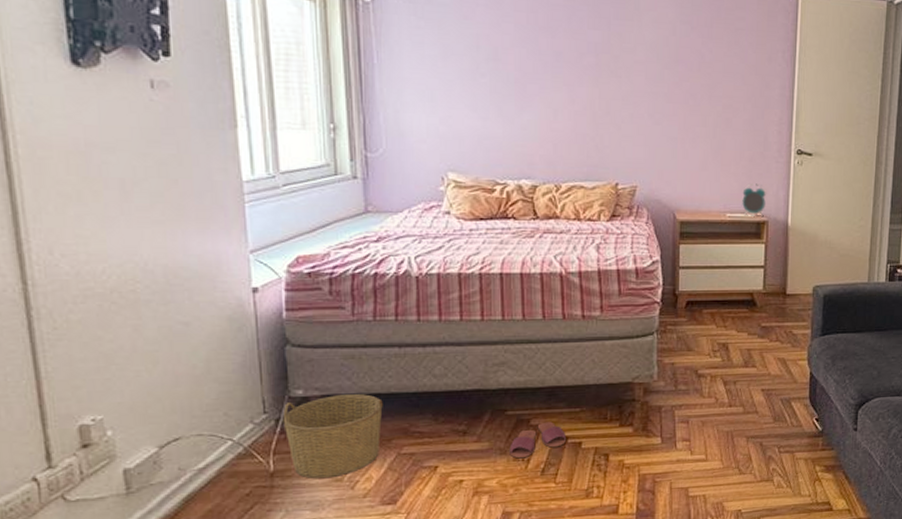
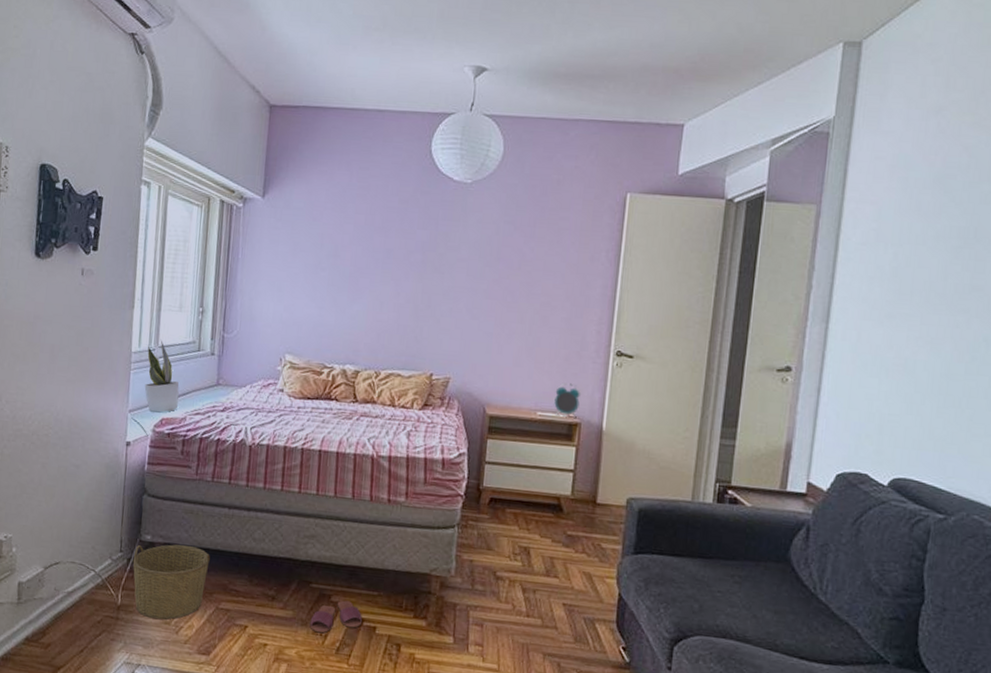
potted plant: none [265,163,317,252] -> present [144,339,179,414]

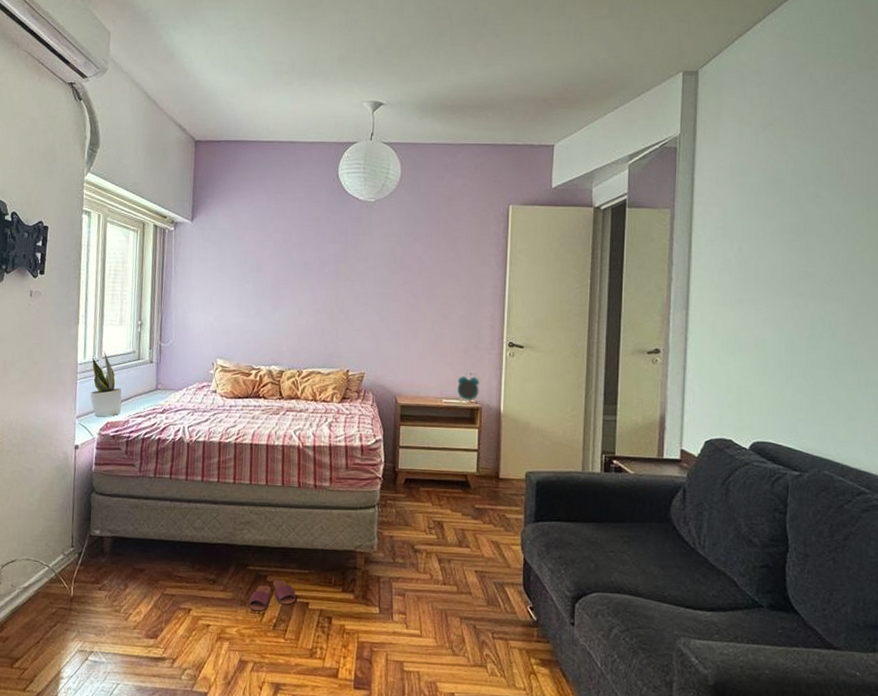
basket: present [133,544,210,620] -> none [83,537,155,608]

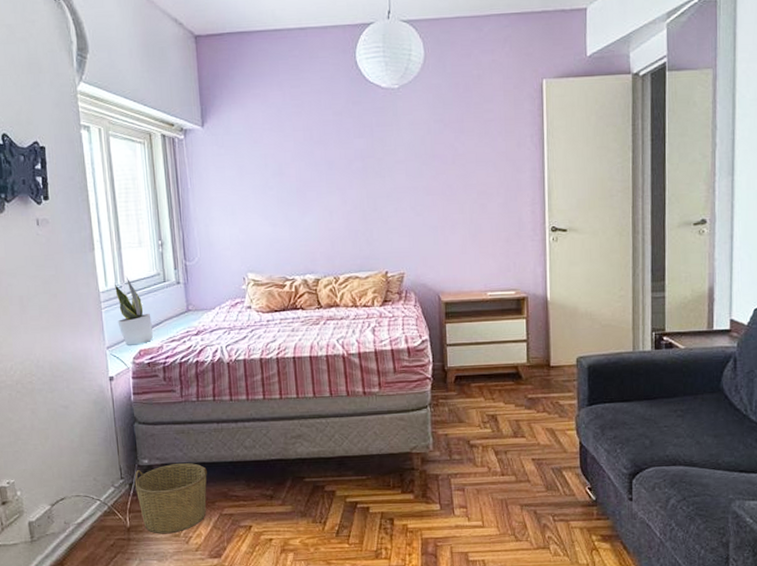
basket: none [83,537,155,608] -> present [134,463,207,534]
slippers: present [248,579,296,612] -> none [308,488,355,521]
alarm clock: present [457,372,479,403] -> none [501,262,524,294]

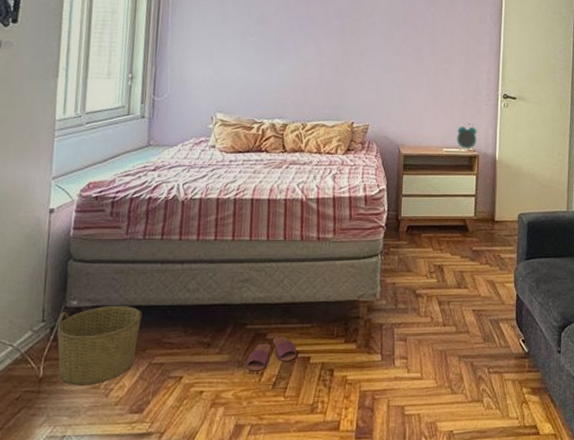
potted plant: present [115,276,153,347] -> none [69,105,108,178]
slippers: none [308,488,355,521] -> present [246,336,297,372]
alarm clock: none [501,262,524,294] -> present [457,123,477,151]

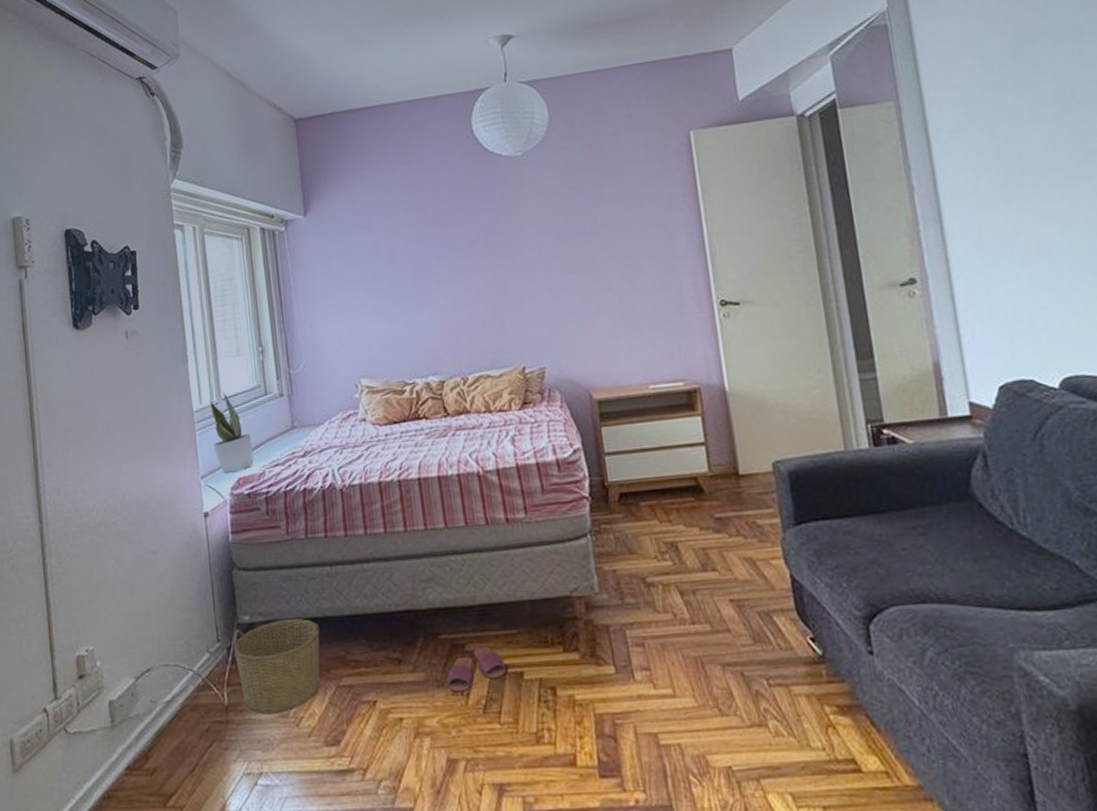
potted plant: none [69,105,108,178] -> present [210,390,254,475]
alarm clock: present [457,123,477,151] -> none [663,346,694,386]

